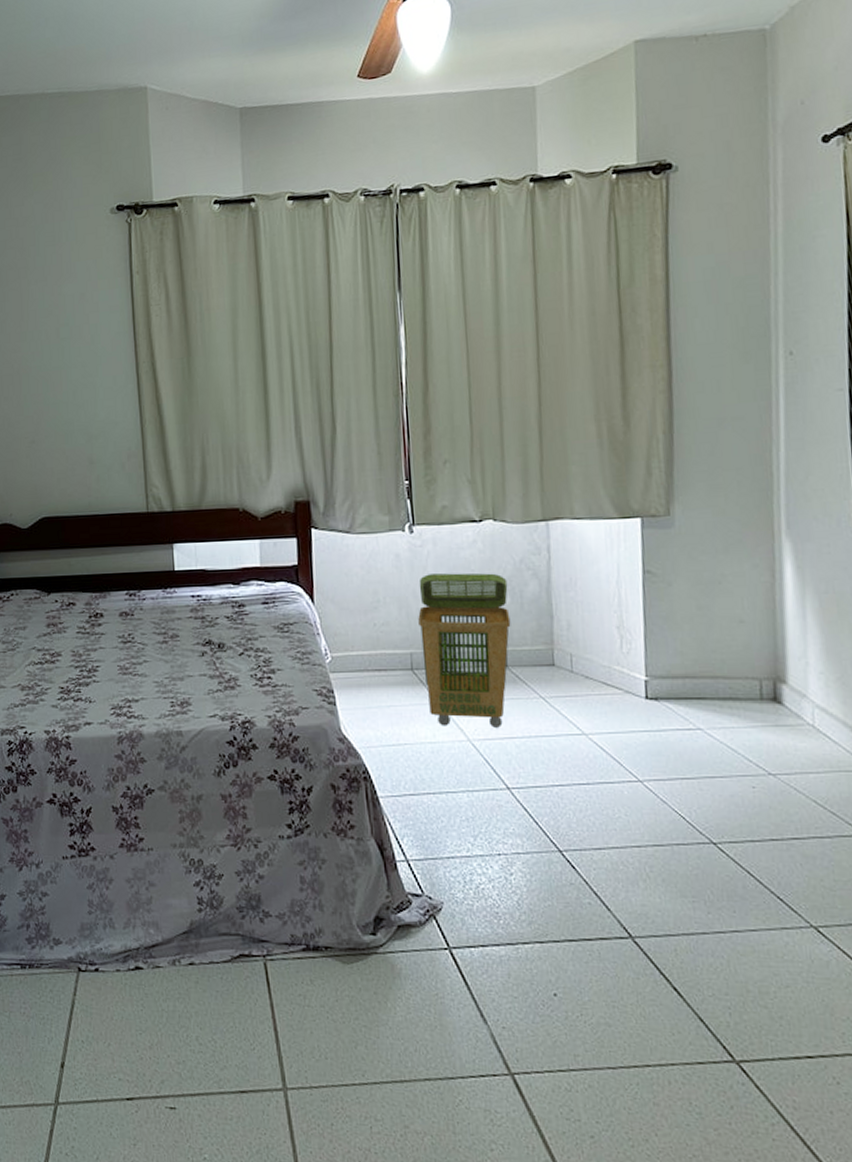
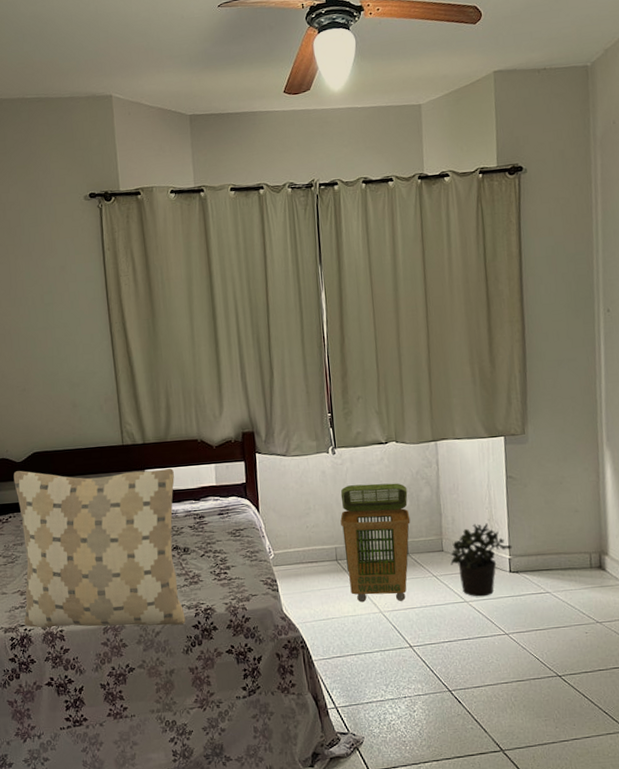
pillow: none [17,539,218,740] -> present [13,469,186,628]
potted plant: none [564,631,650,729] -> present [450,523,512,597]

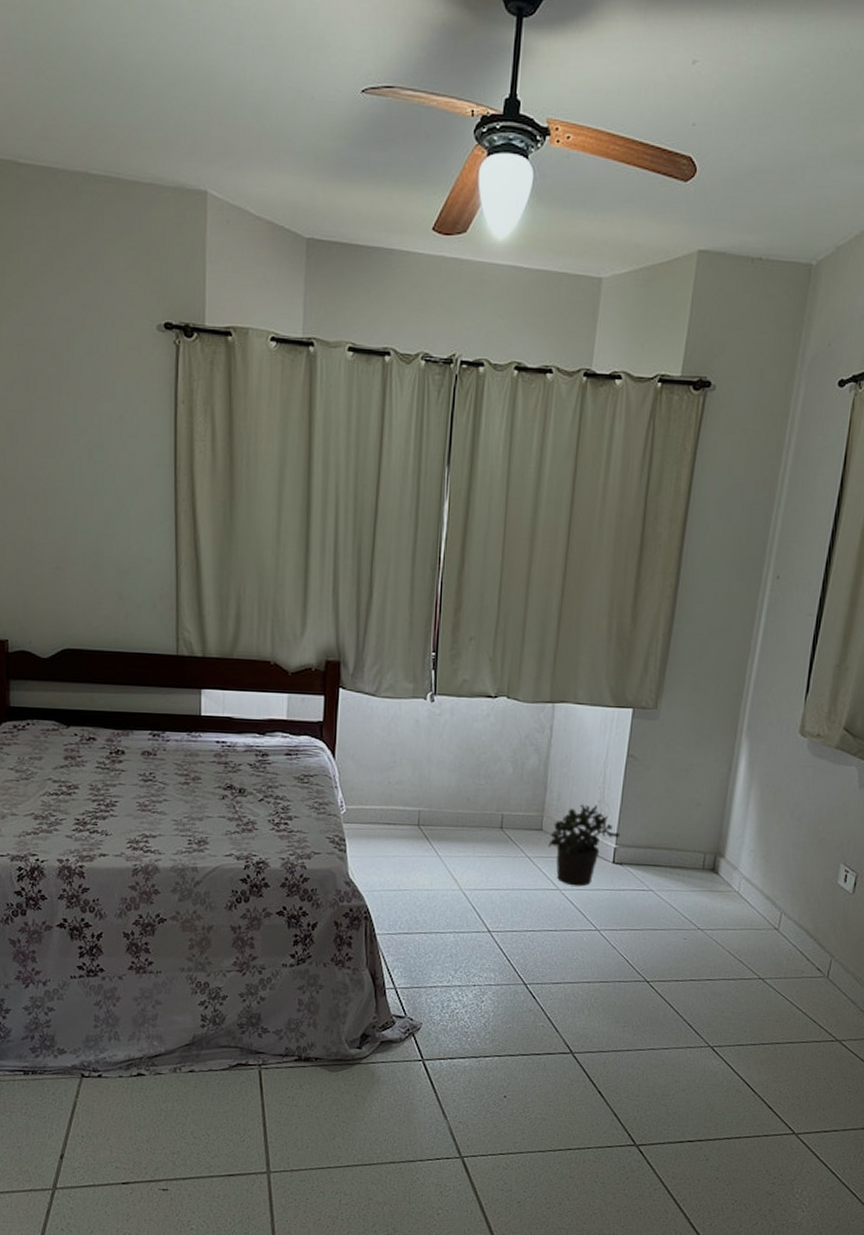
pillow: present [13,469,186,628] -> none [36,669,237,877]
laundry basket: present [340,483,411,603] -> none [429,741,512,880]

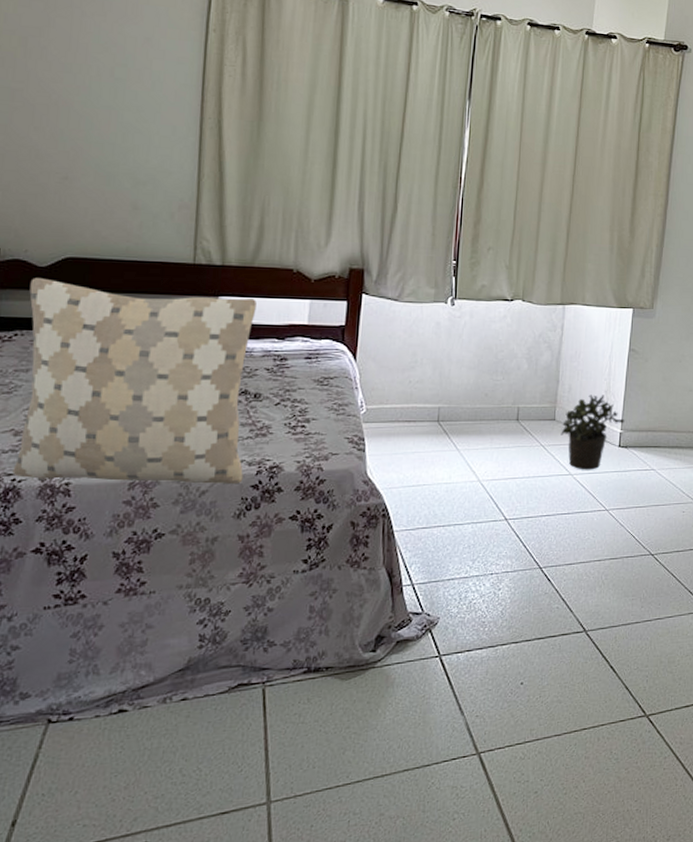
pillow: none [36,669,237,877] -> present [12,278,256,485]

